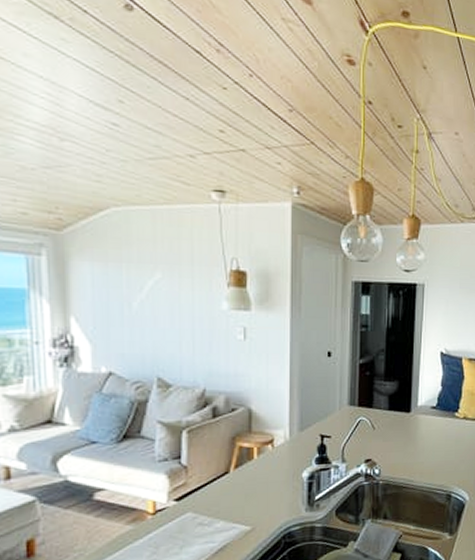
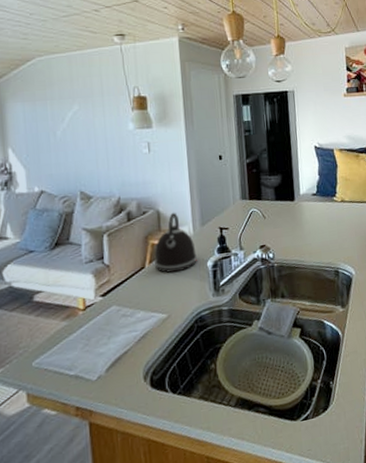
kettle: none [240,412,291,481] -> present [153,212,197,273]

